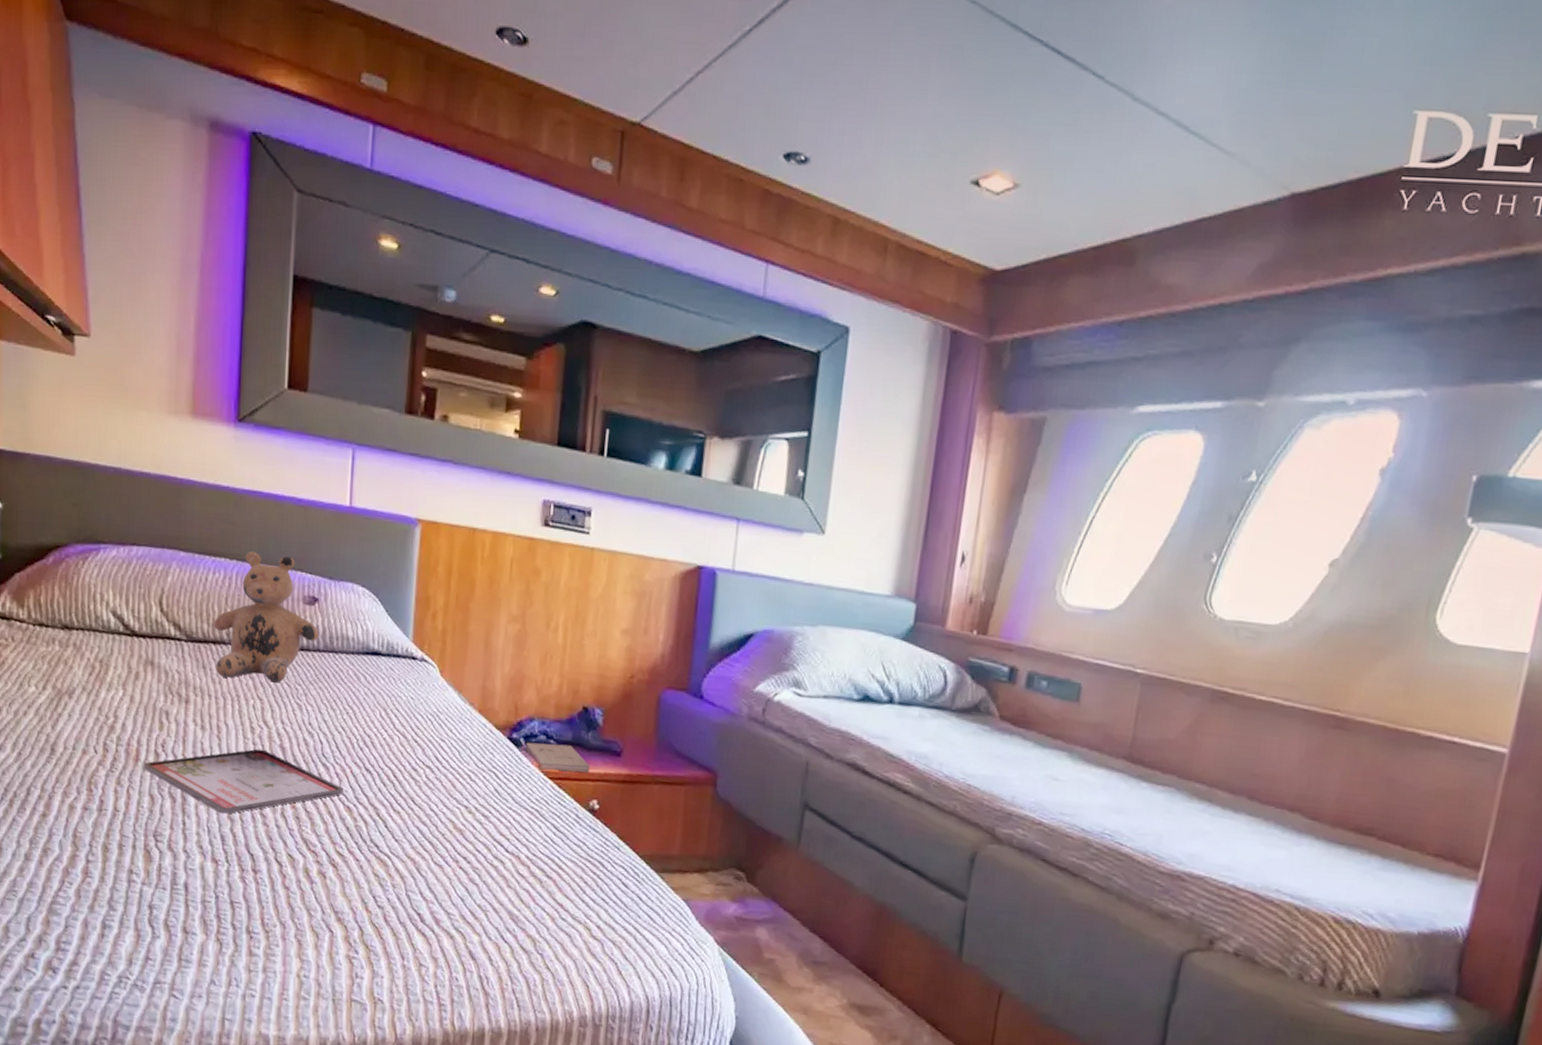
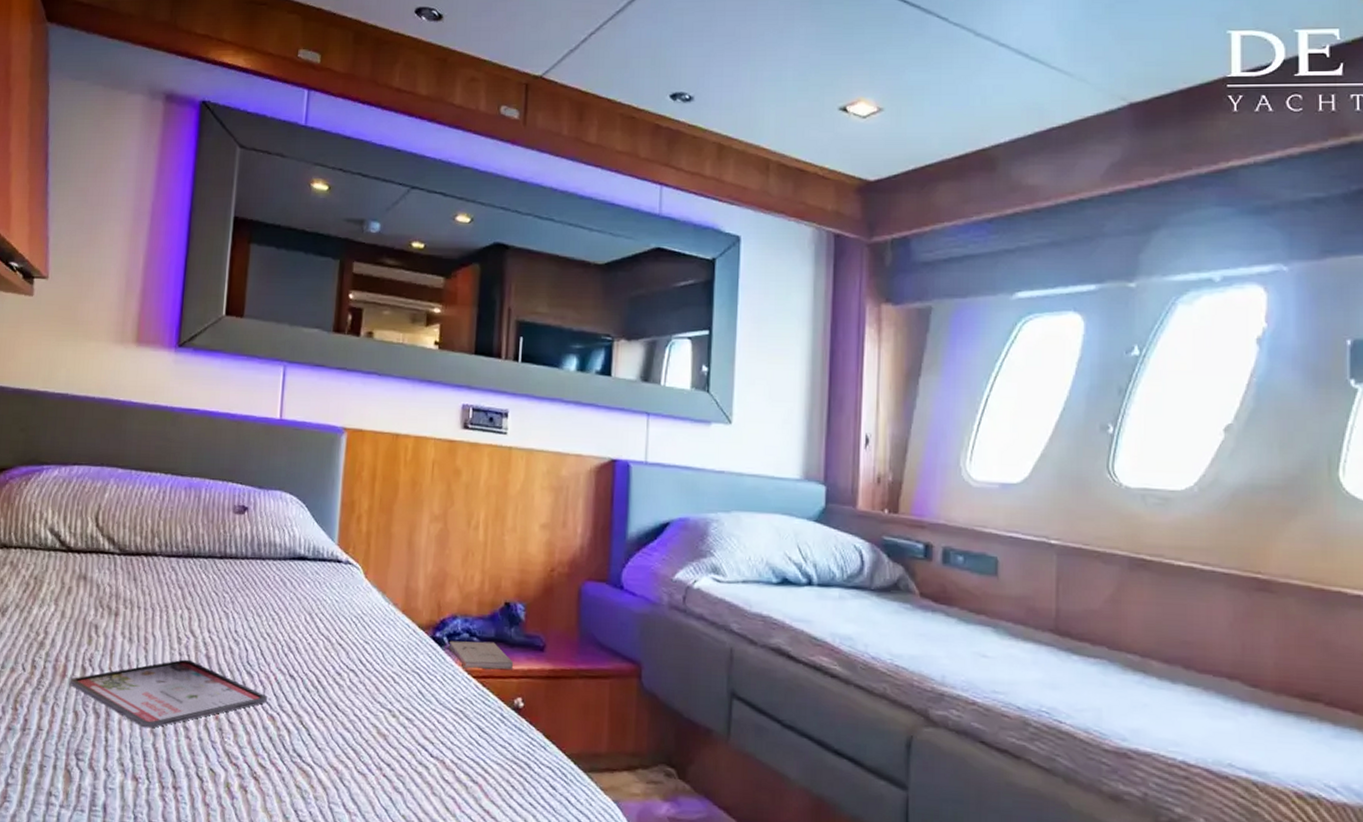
teddy bear: present [213,551,320,683] -> none [146,466,248,592]

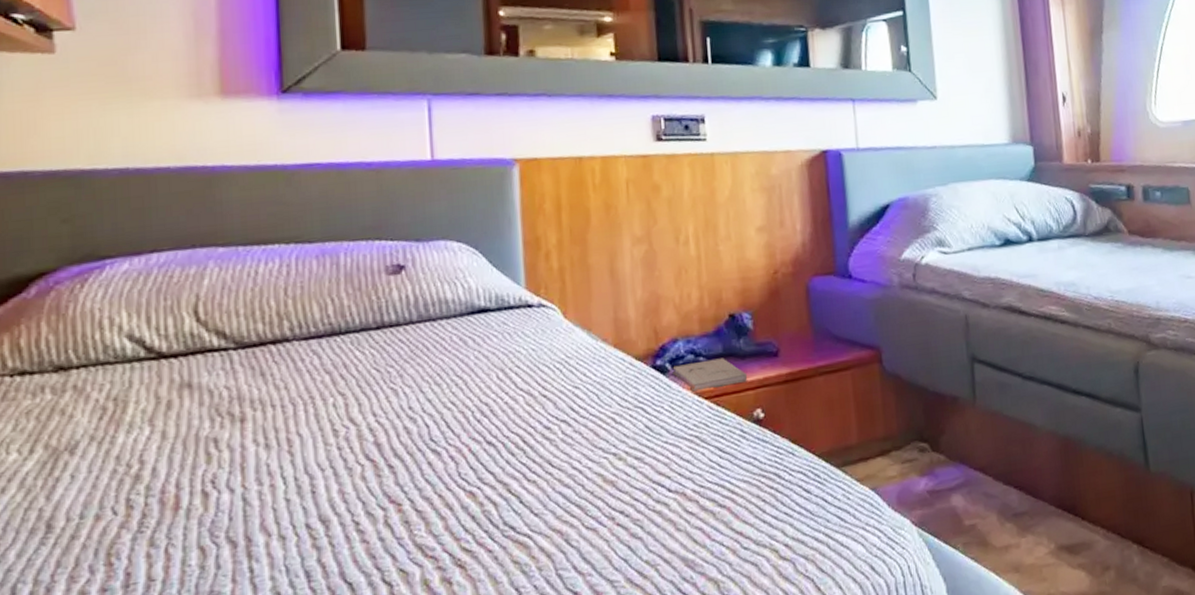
tablet: present [70,659,267,729] -> none [188,452,462,545]

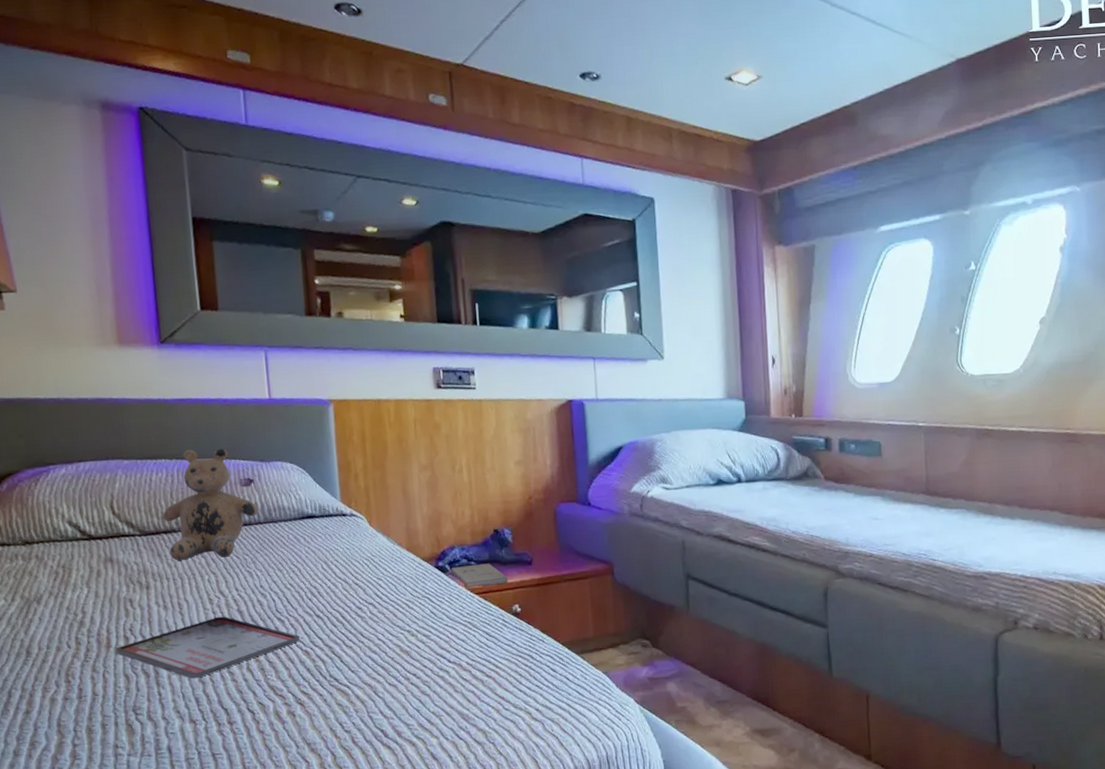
tablet: none [188,452,462,545] -> present [116,616,300,679]
teddy bear: none [271,226,411,380] -> present [162,448,259,561]

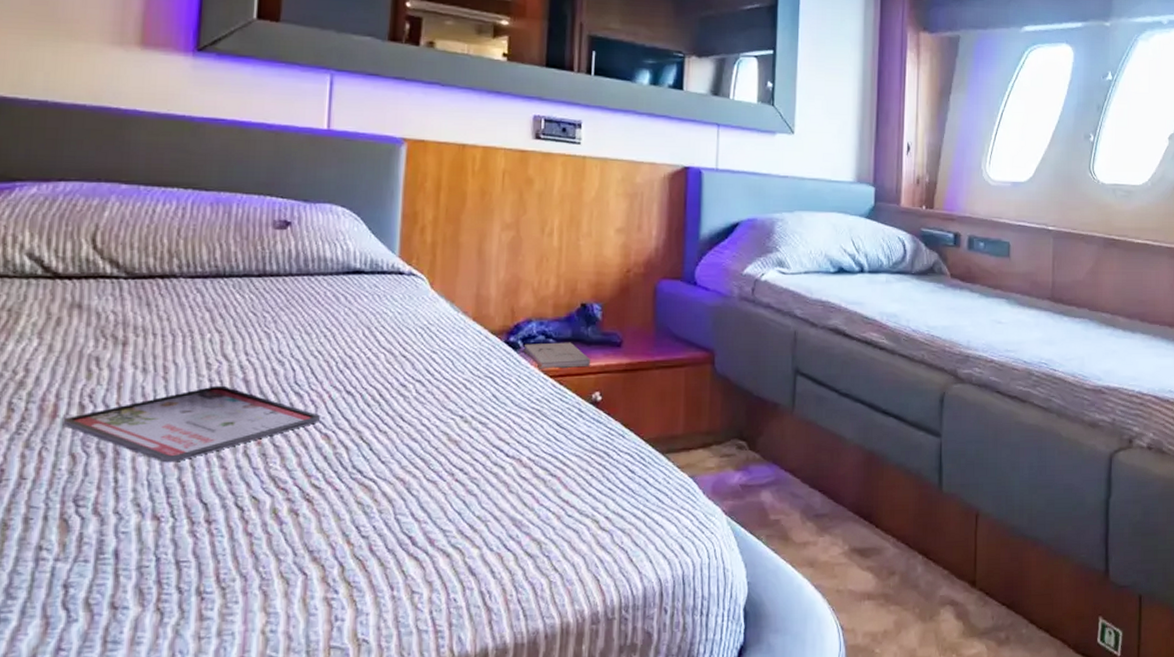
teddy bear: present [162,448,259,561] -> none [162,180,292,313]

